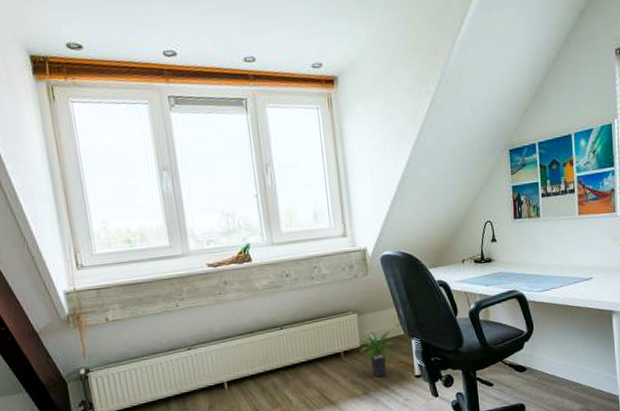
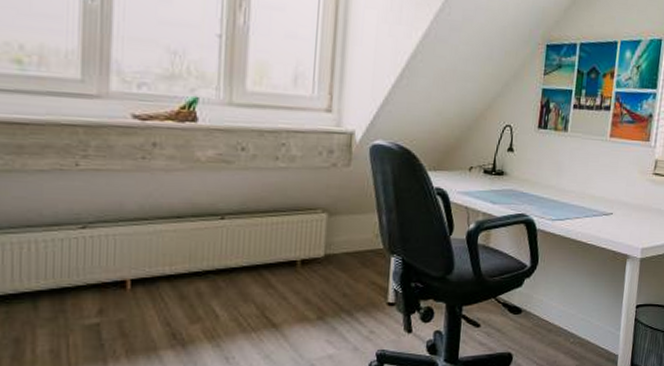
potted plant: present [359,330,397,378] -> none [322,239,371,300]

